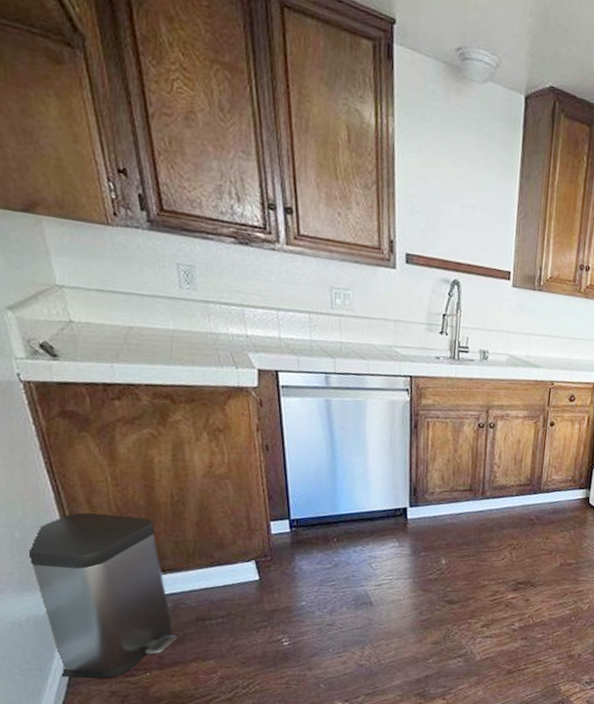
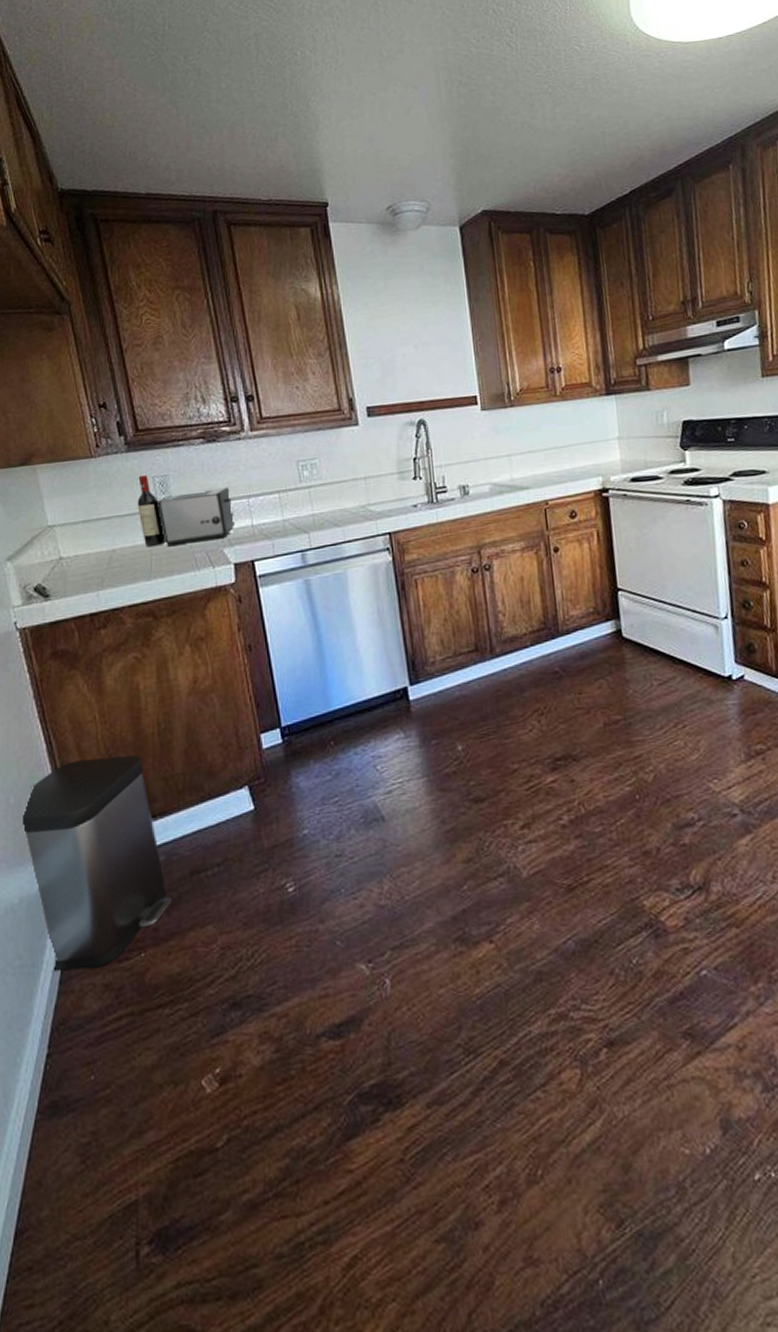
wine bottle: none [159,259,188,335] -> present [137,475,166,548]
toaster: none [181,286,263,343] -> present [157,487,236,546]

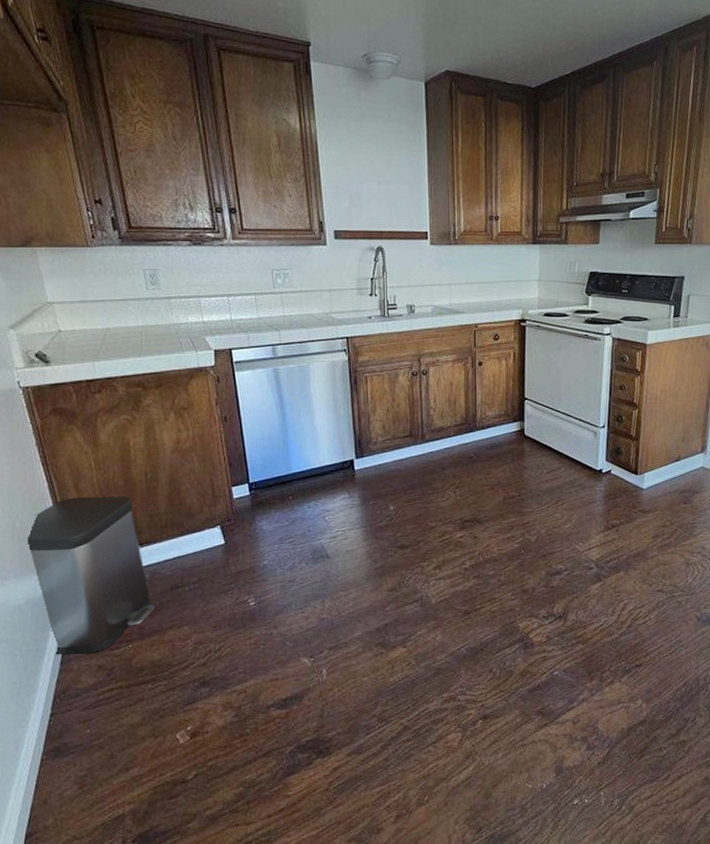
wine bottle: present [137,475,166,548] -> none [129,268,155,330]
toaster: present [157,487,236,546] -> none [148,285,217,331]

